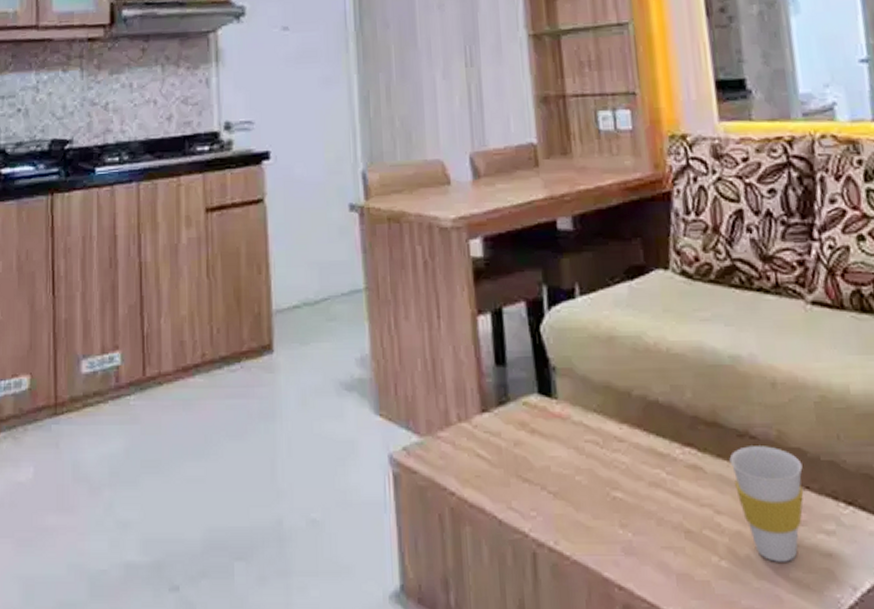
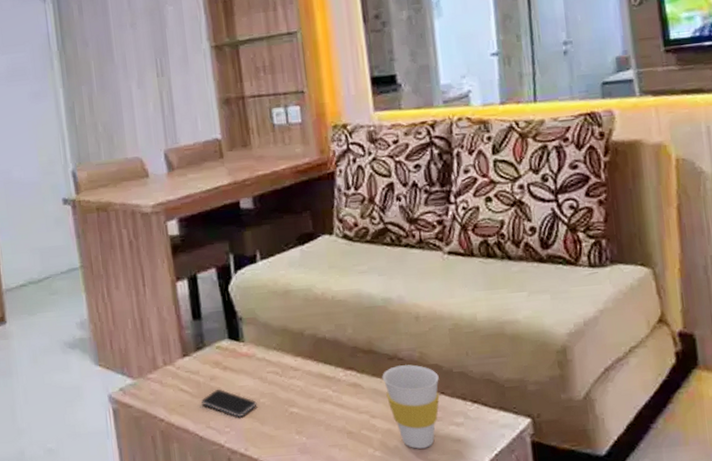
smartphone: none [502,459,571,497] -> present [201,389,257,417]

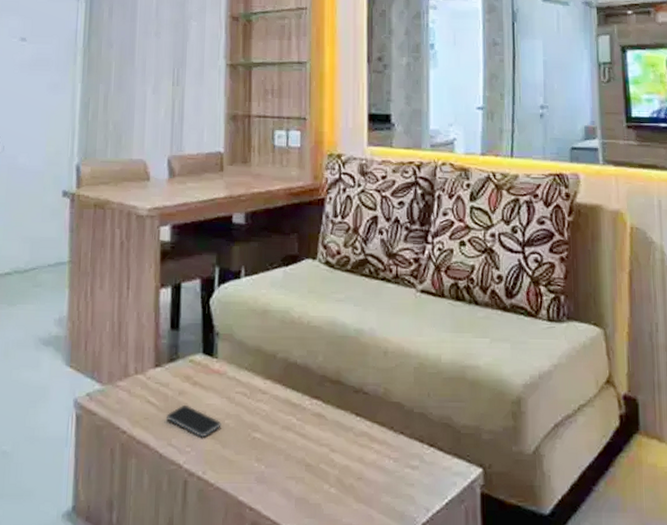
cup: present [382,364,440,449] -> none [346,400,400,490]

